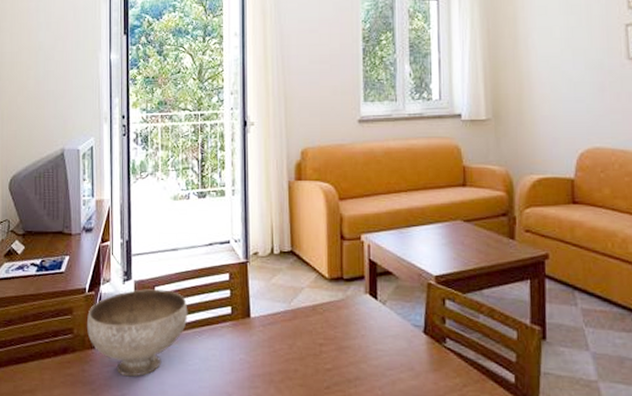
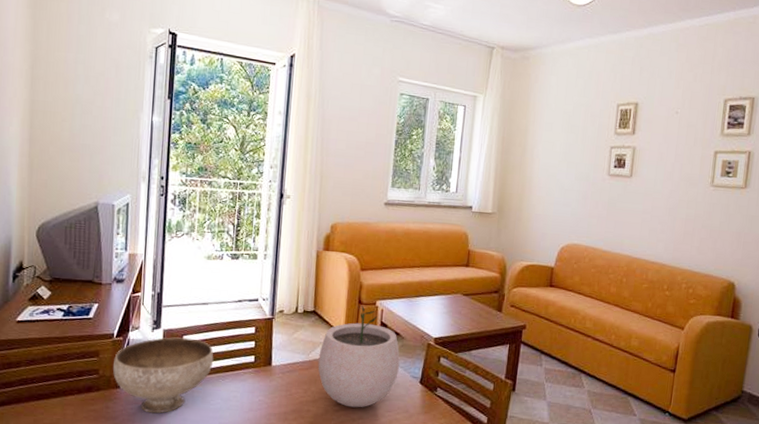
plant pot: none [302,242,396,366] -> present [318,306,400,408]

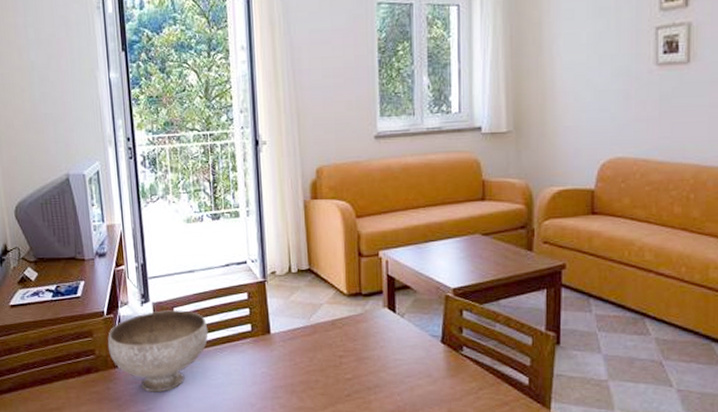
plant pot: present [318,306,400,408] -> none [321,258,415,375]

